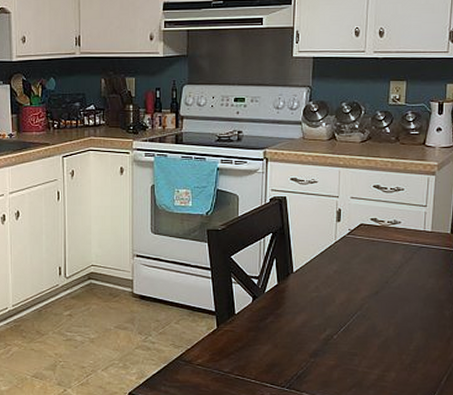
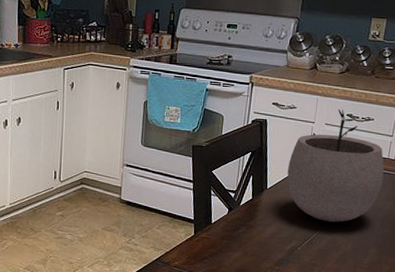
plant pot: none [314,181,422,305] -> present [287,109,384,223]

